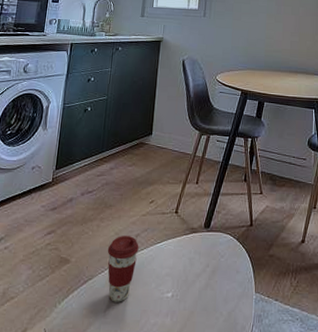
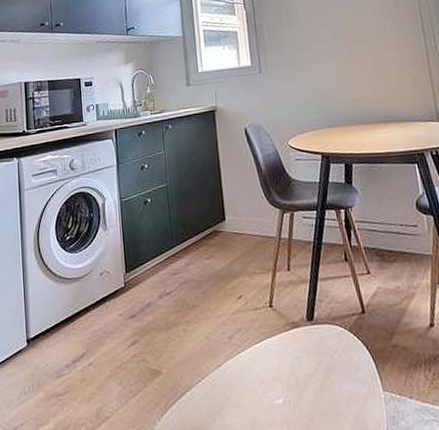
coffee cup: present [107,236,139,302] -> none [200,338,236,414]

